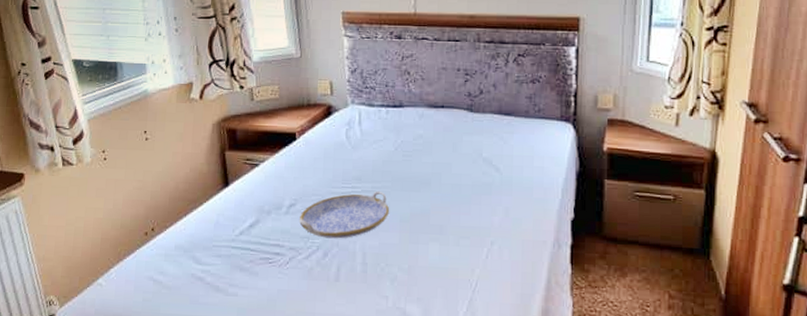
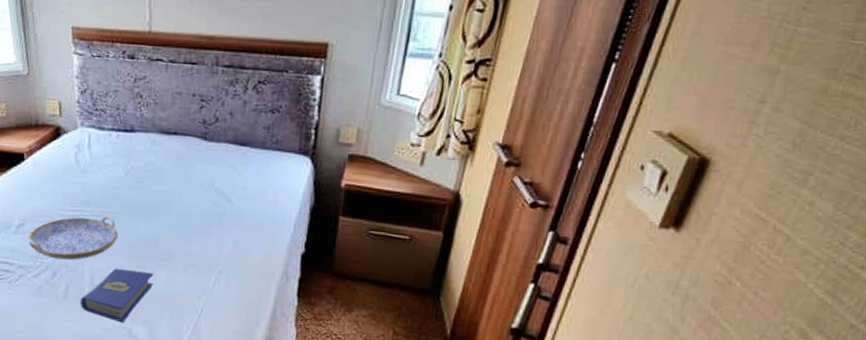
hardcover book: none [352,244,426,303] -> present [80,268,154,323]

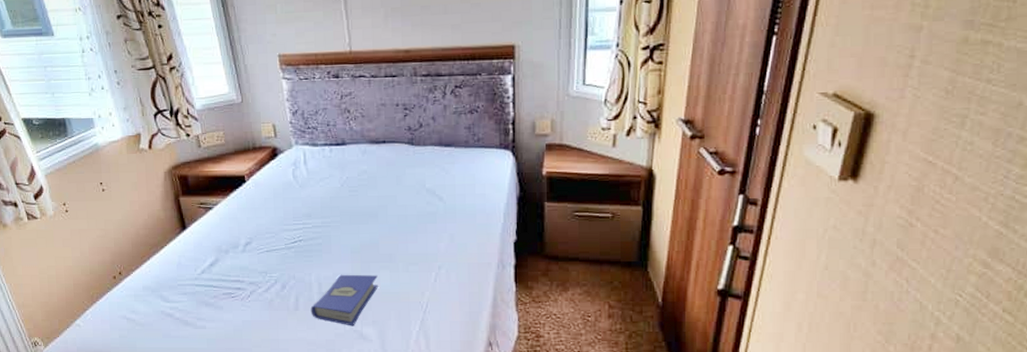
serving tray: present [28,215,118,260] -> none [256,225,340,272]

